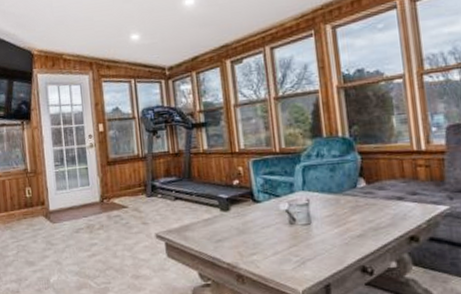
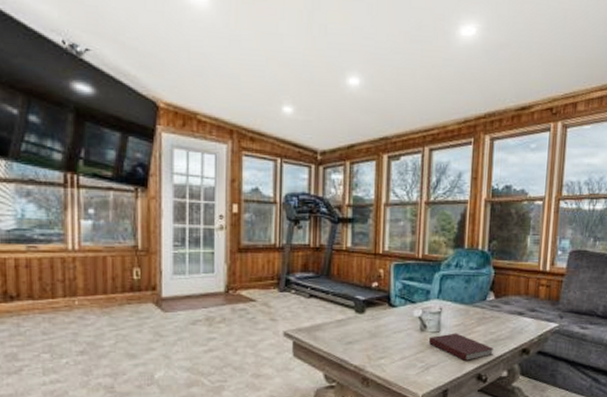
notebook: none [300,224,376,254] -> present [428,333,493,362]

